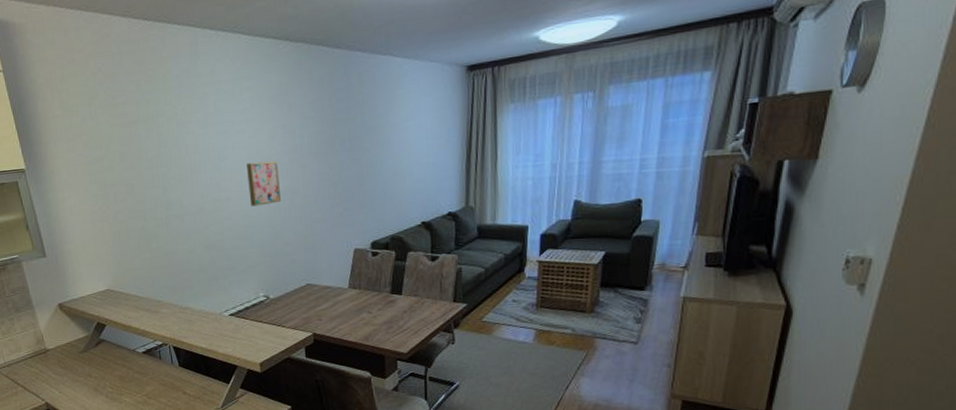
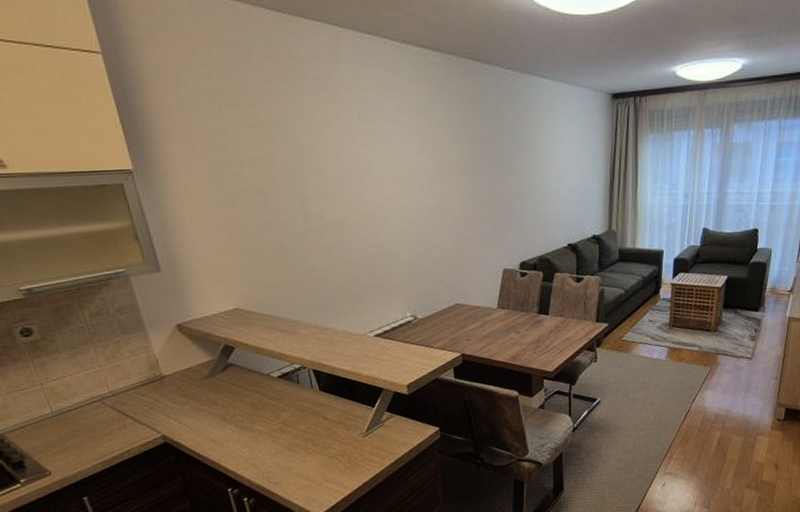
wall art: present [247,161,281,207] -> none [393,176,429,223]

